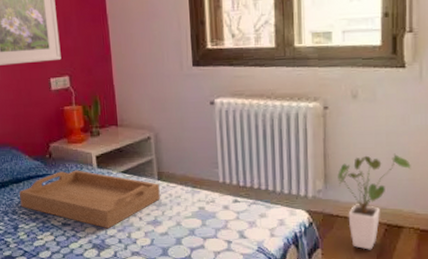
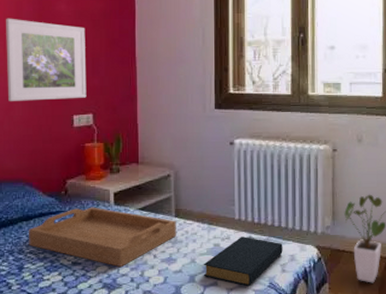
hardback book: none [189,200,271,249] -> present [203,236,283,286]

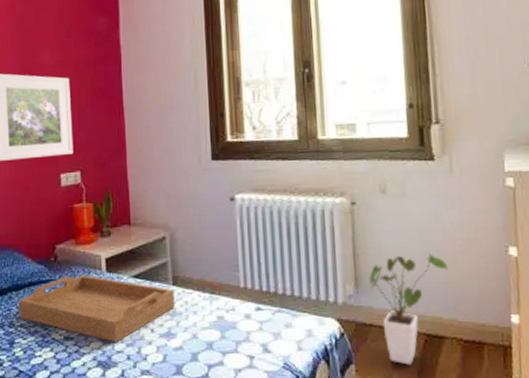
hardback book: present [203,236,283,286] -> none [206,308,298,366]

